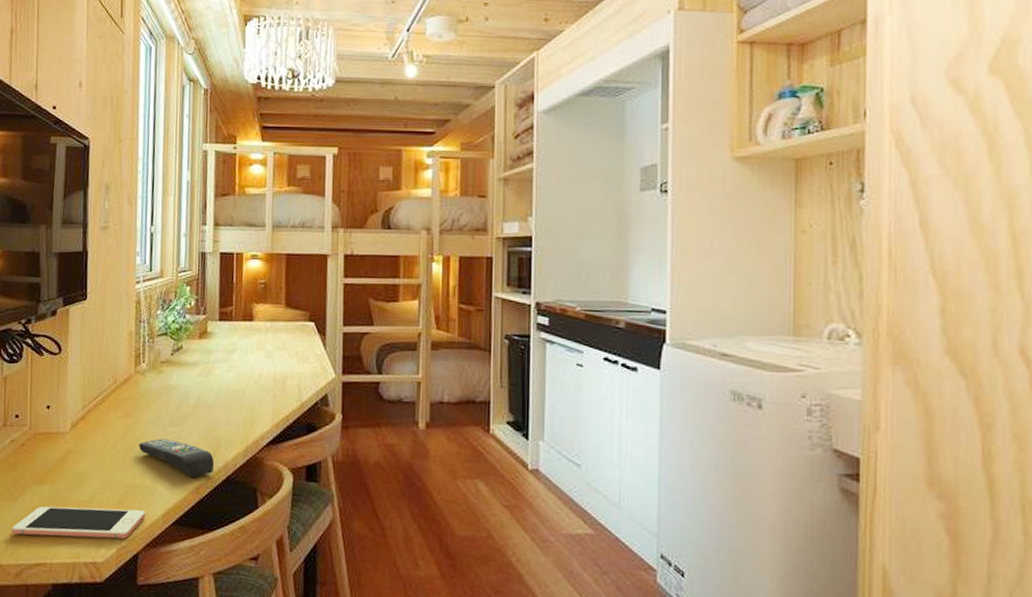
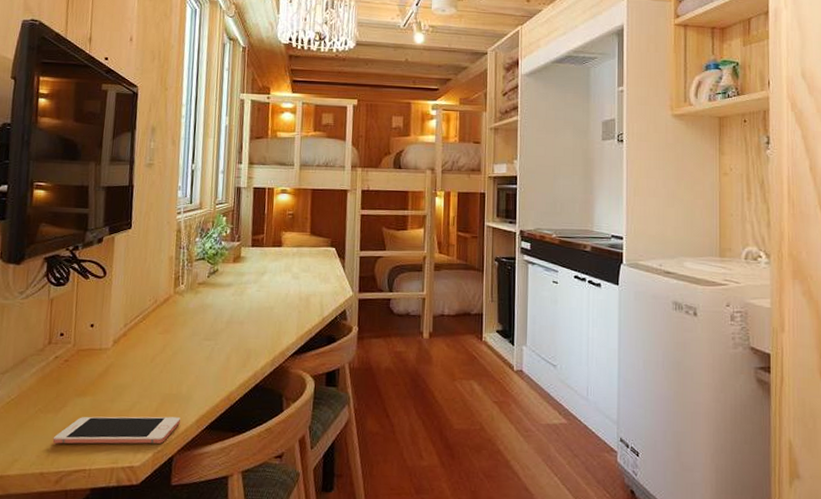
remote control: present [139,439,215,478] -> none [176,352,245,387]

